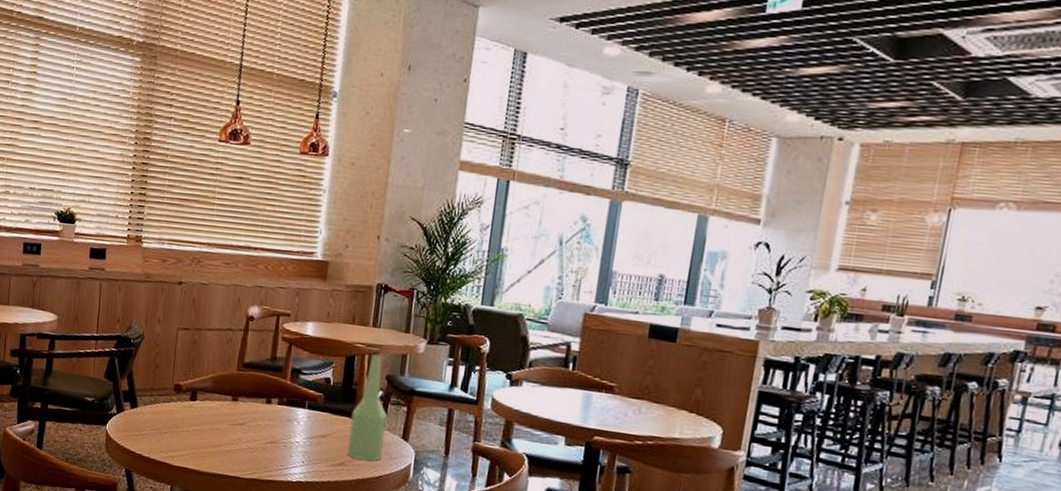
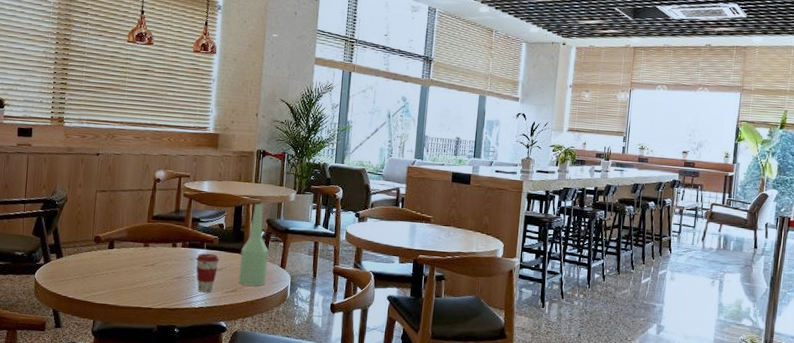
coffee cup: none [294,413,324,465] -> present [196,253,219,293]

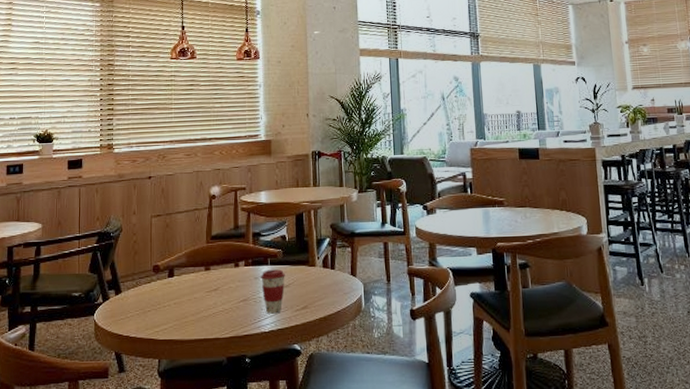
bottle: present [238,203,269,286] -> none [307,208,338,300]

